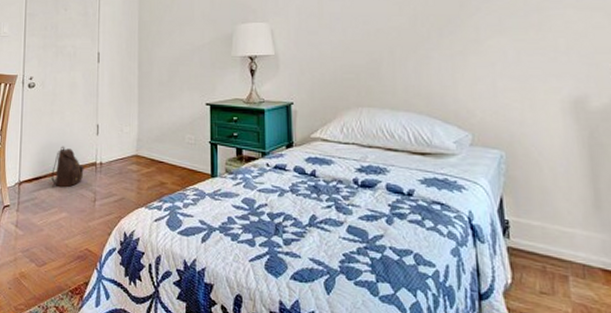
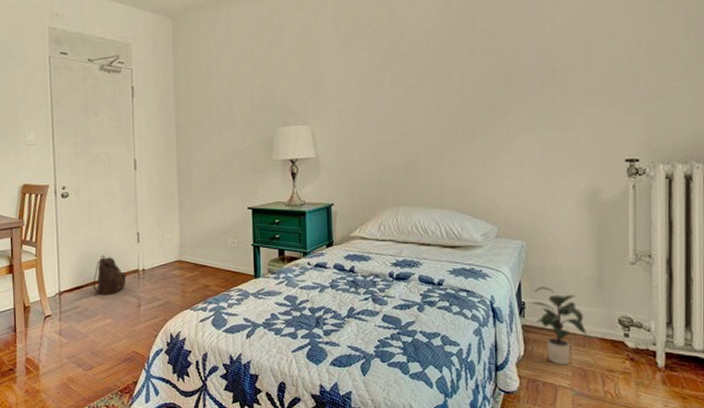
potted plant: none [517,203,586,300] -> present [532,286,587,365]

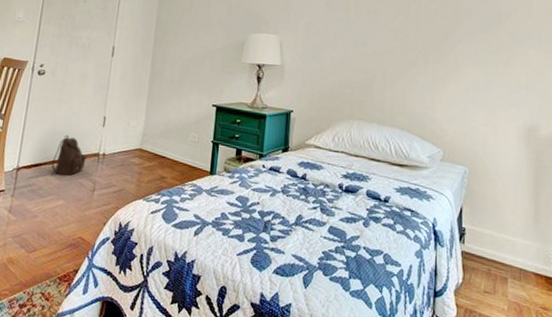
potted plant: present [532,286,587,365] -> none [472,214,523,298]

